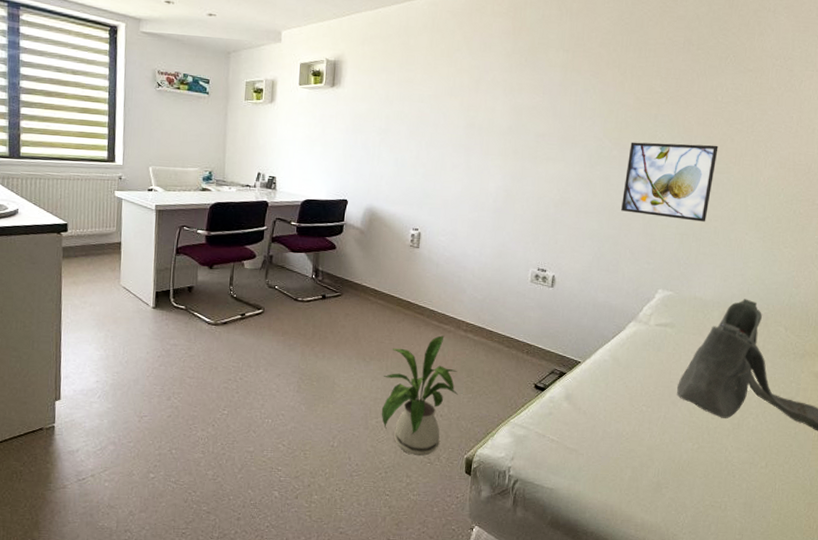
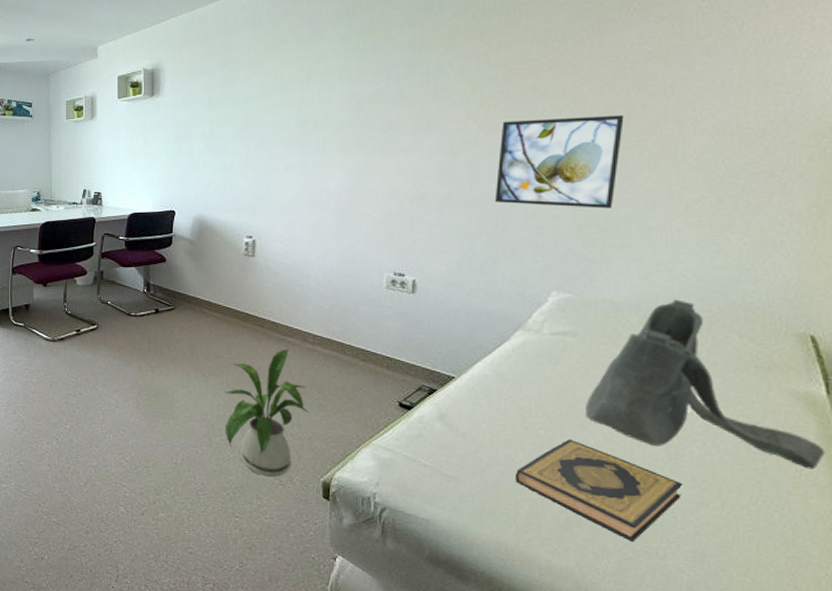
hardback book: none [622,414,741,498] -> present [515,438,682,542]

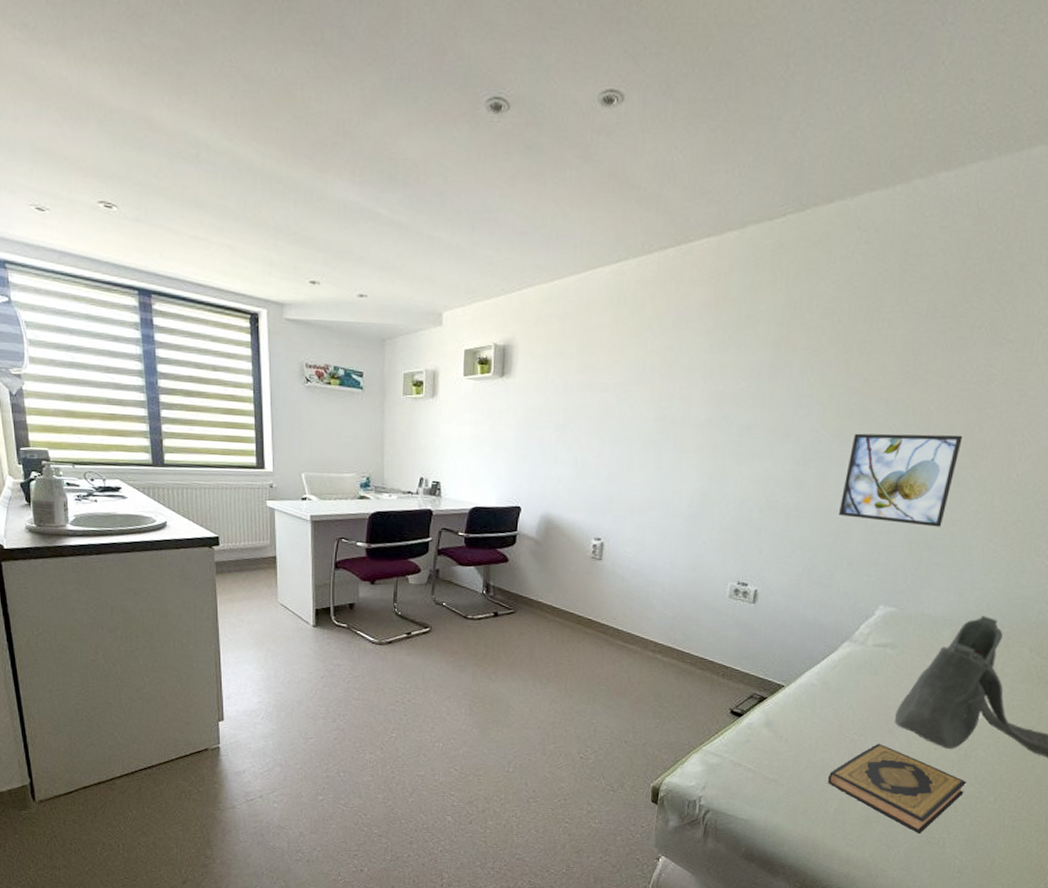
house plant: present [225,349,309,478] -> none [559,656,645,784]

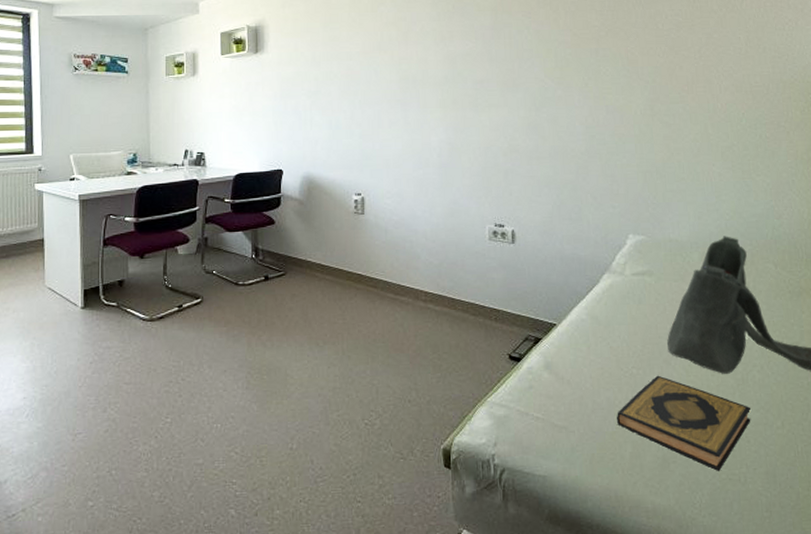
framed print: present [839,433,963,527] -> none [574,74,668,157]

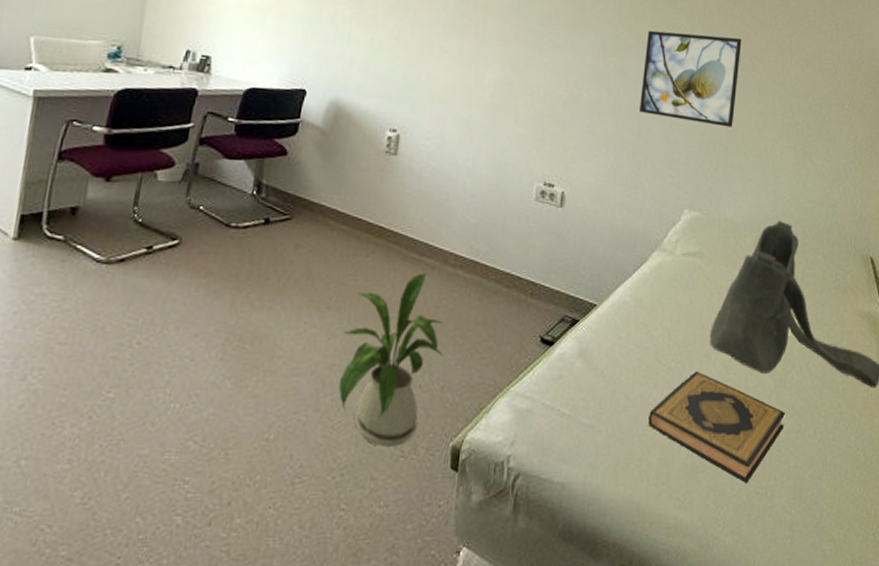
house plant: none [341,309,425,452] -> present [338,273,443,448]
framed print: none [574,74,668,157] -> present [639,30,742,128]

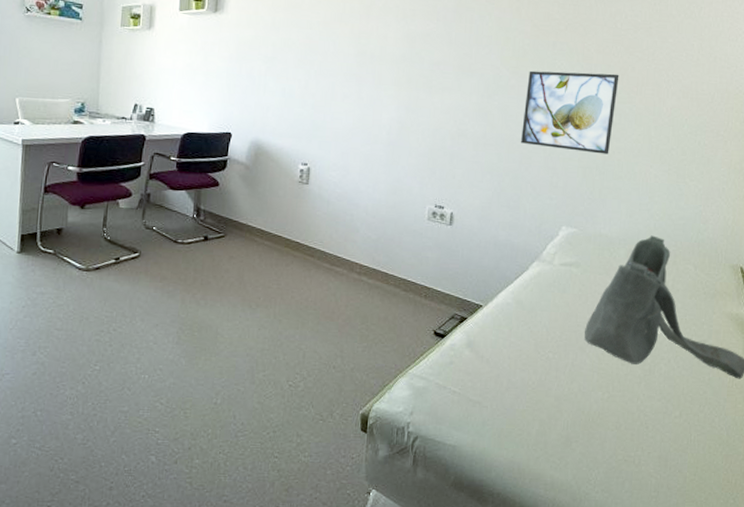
house plant: present [338,273,443,448] -> none [268,279,352,413]
hardback book: present [648,371,785,483] -> none [528,360,653,452]

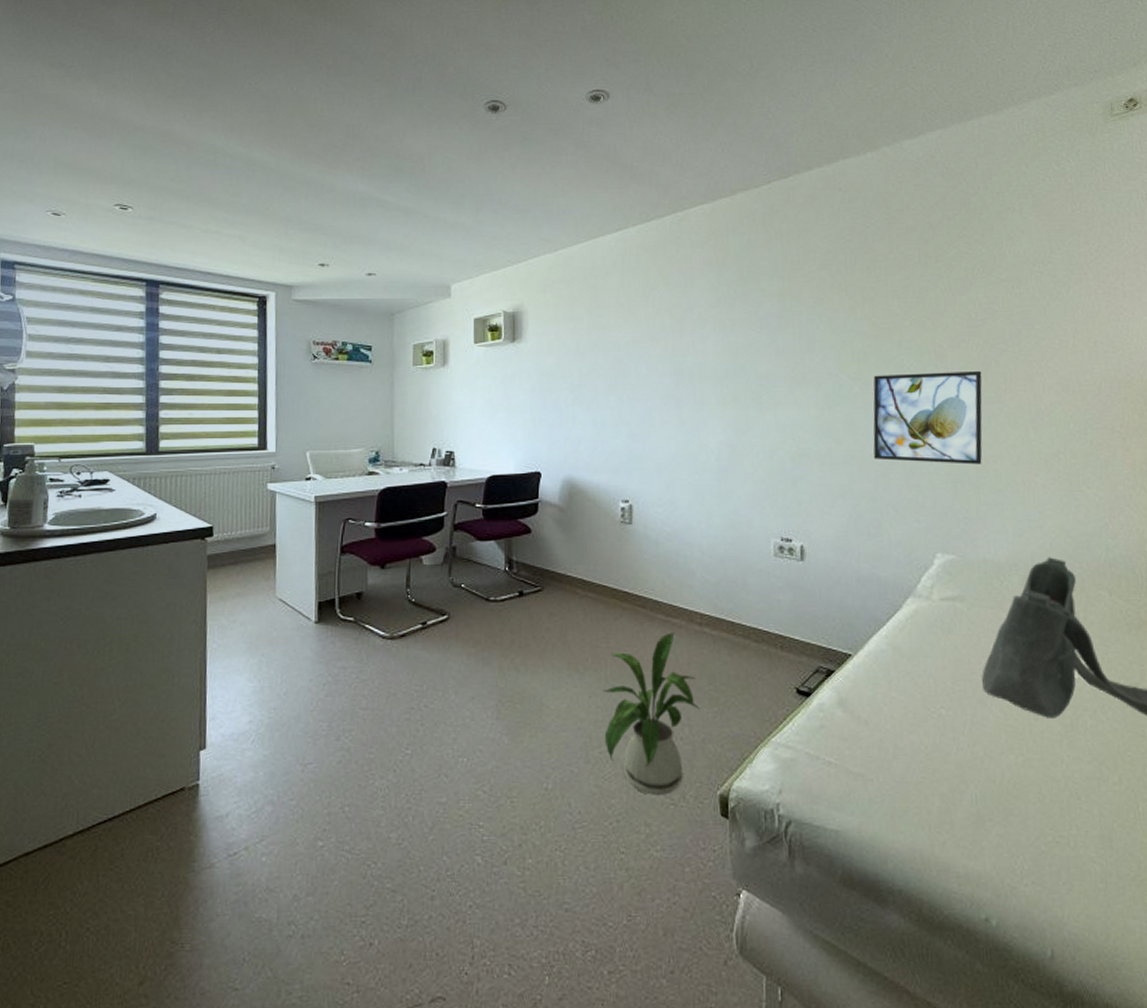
house plant: none [268,279,352,413] -> present [604,632,700,796]

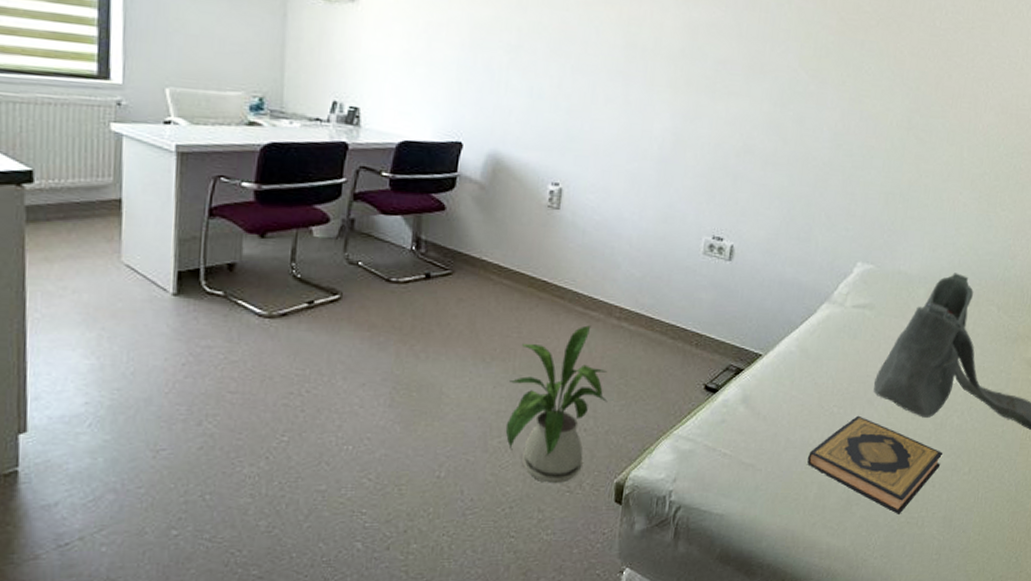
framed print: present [873,370,983,465] -> none [817,74,934,178]
hardback book: none [922,717,1082,832] -> present [807,415,942,514]

